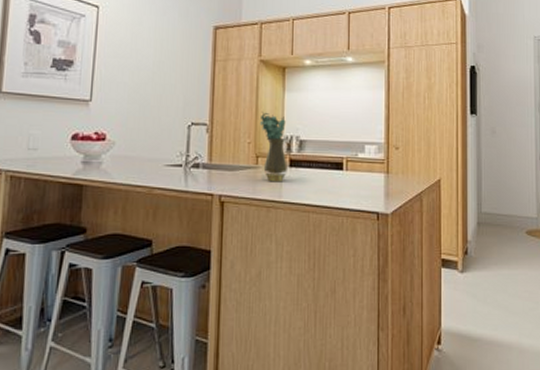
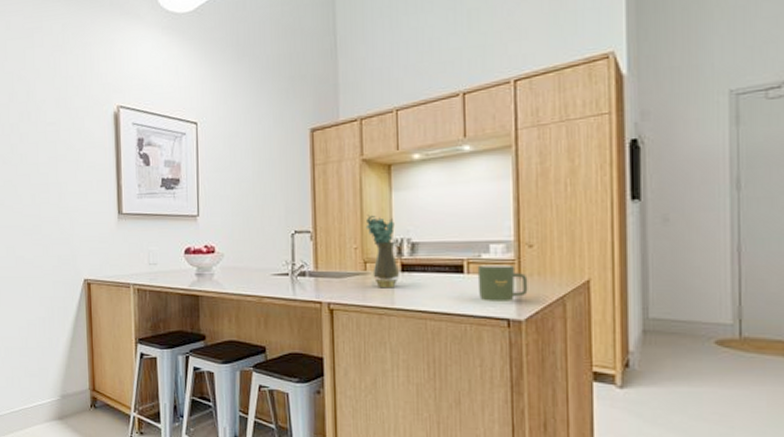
mug: none [354,163,394,198] -> present [477,264,528,303]

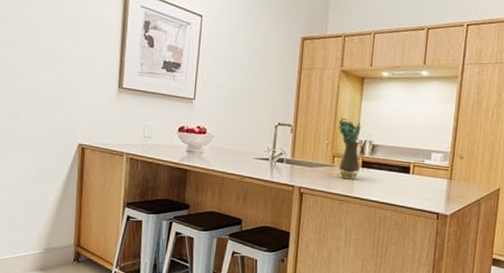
mug: present [477,264,528,303] -> none [419,168,457,201]

